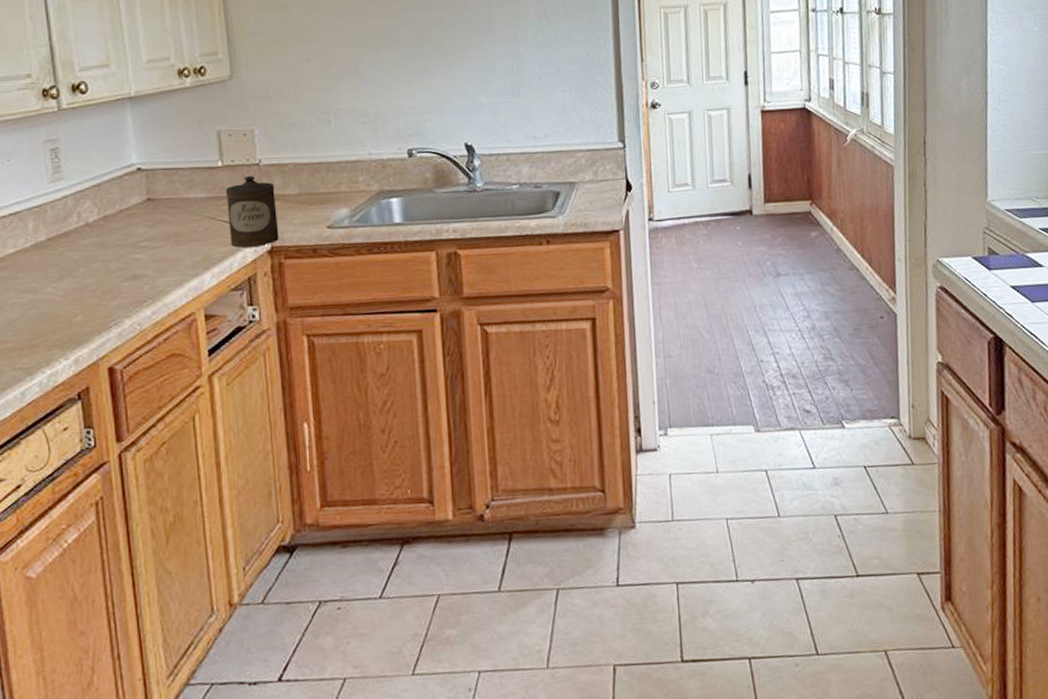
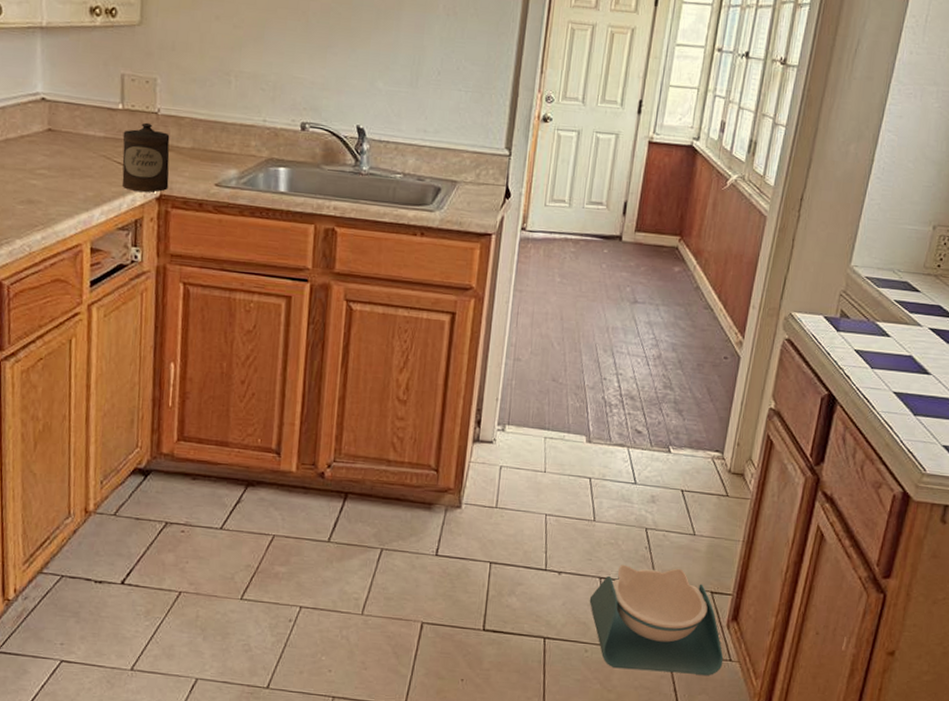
pet bowl: none [789,553,946,679] -> present [589,564,724,675]

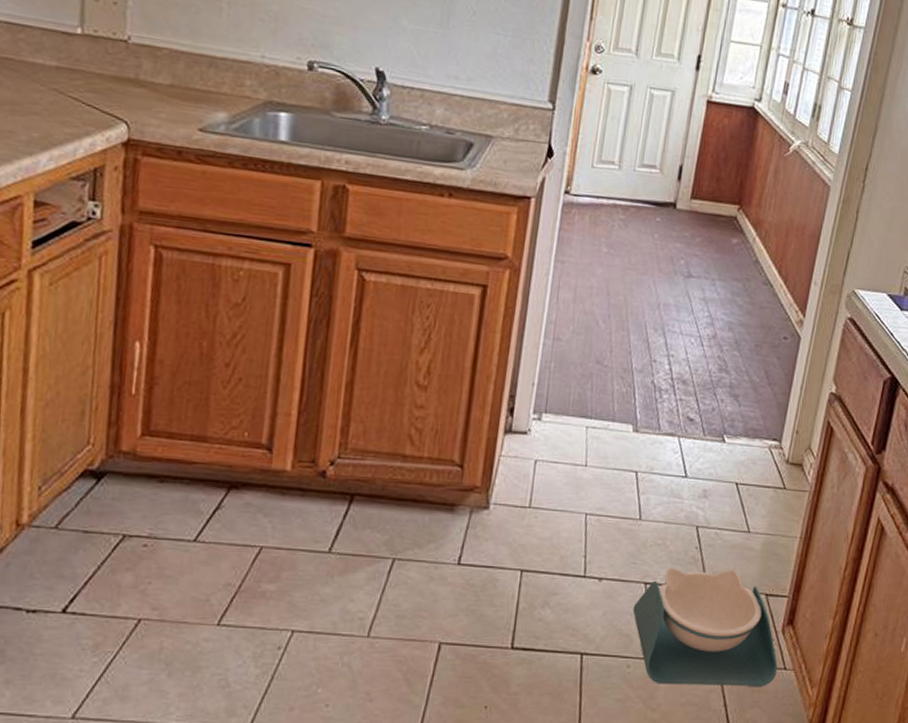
canister: present [122,122,170,193] -> none [78,51,143,136]

